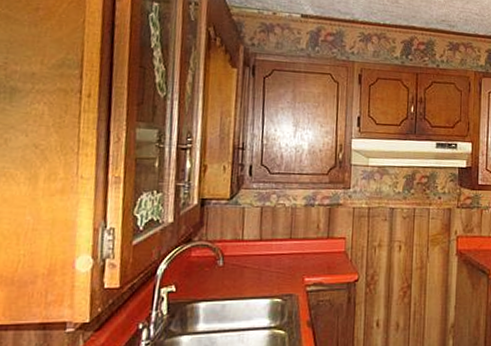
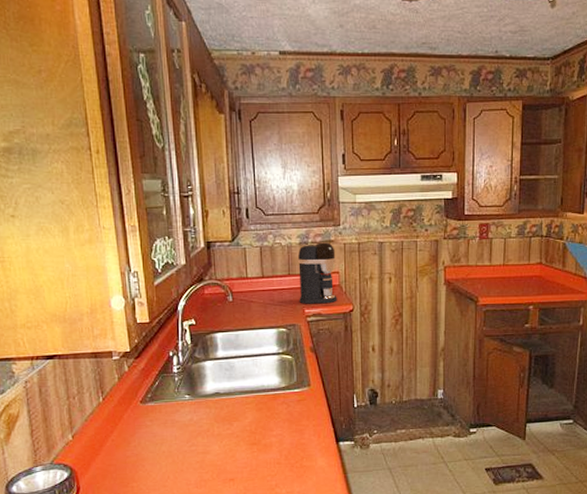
coffee maker: none [299,205,344,272] -> present [297,242,337,304]

